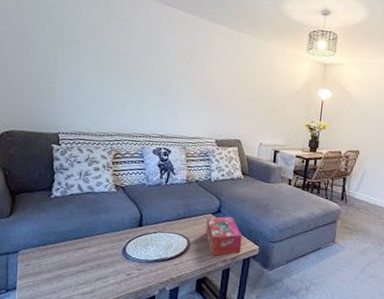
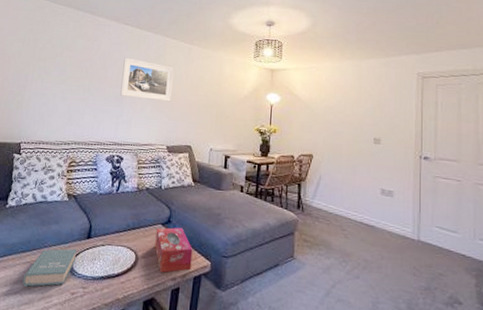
book: none [77,235,130,269] -> present [22,248,78,287]
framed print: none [164,43,222,94] -> present [120,57,174,102]

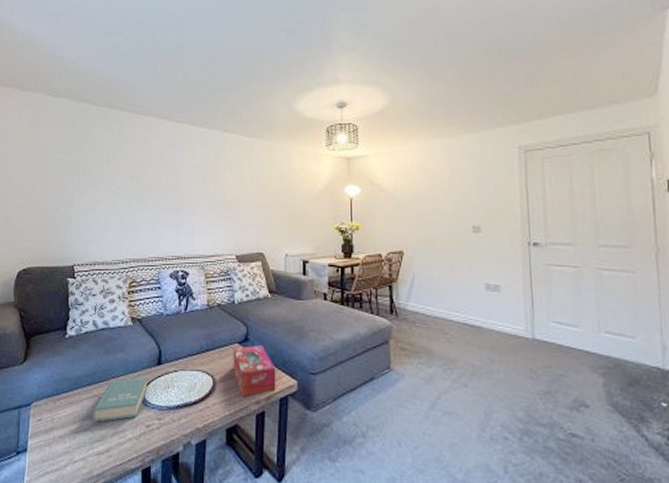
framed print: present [120,57,174,102] -> none [178,159,236,205]

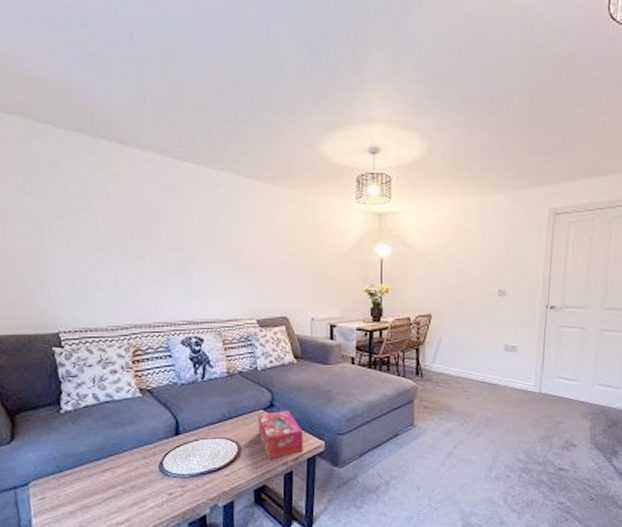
book: present [91,377,148,422] -> none [104,448,167,495]

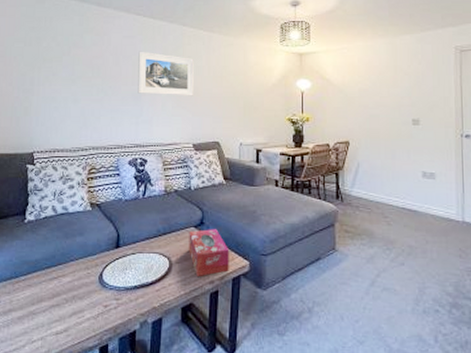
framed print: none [181,206,254,264] -> present [138,51,194,96]

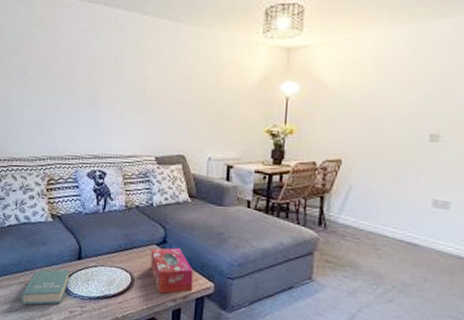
book: none [50,259,107,303] -> present [20,269,70,305]
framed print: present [138,51,194,96] -> none [93,47,156,102]

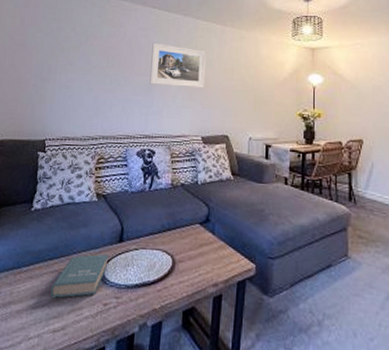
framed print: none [93,47,156,102] -> present [149,42,206,88]
tissue box: present [151,248,193,294] -> none [193,227,235,278]

